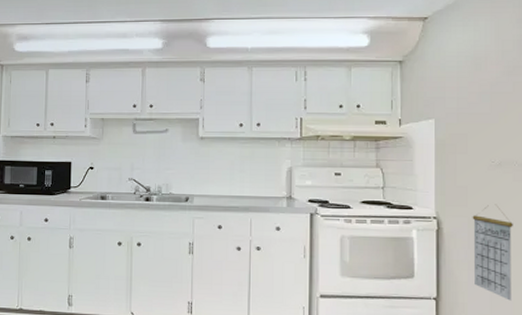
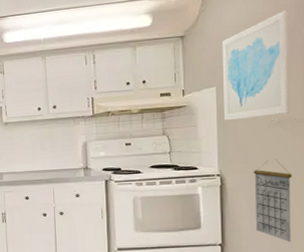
wall art: none [442,45,511,157] -> present [221,9,290,120]

